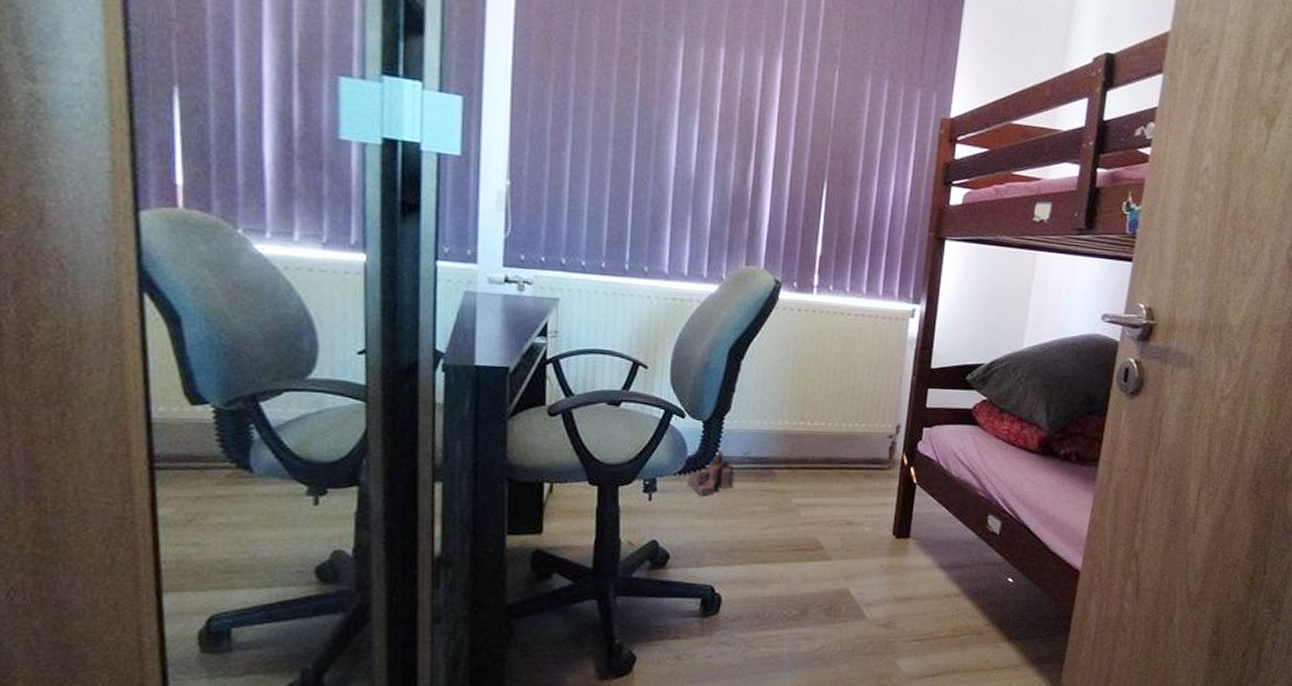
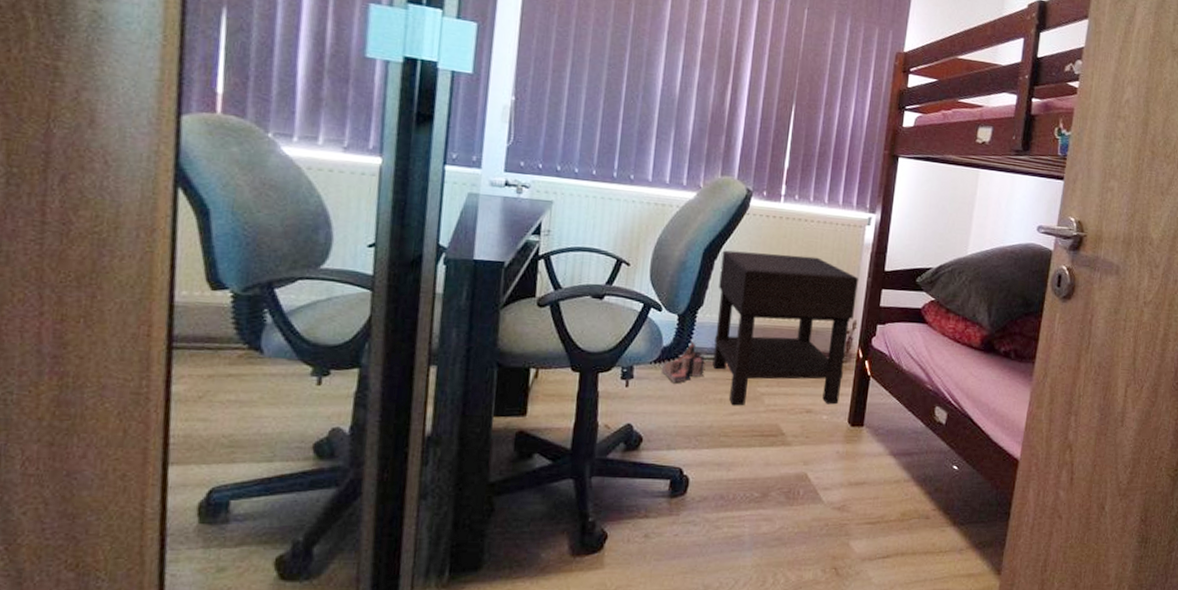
nightstand: none [743,349,902,519] -> present [712,250,858,406]

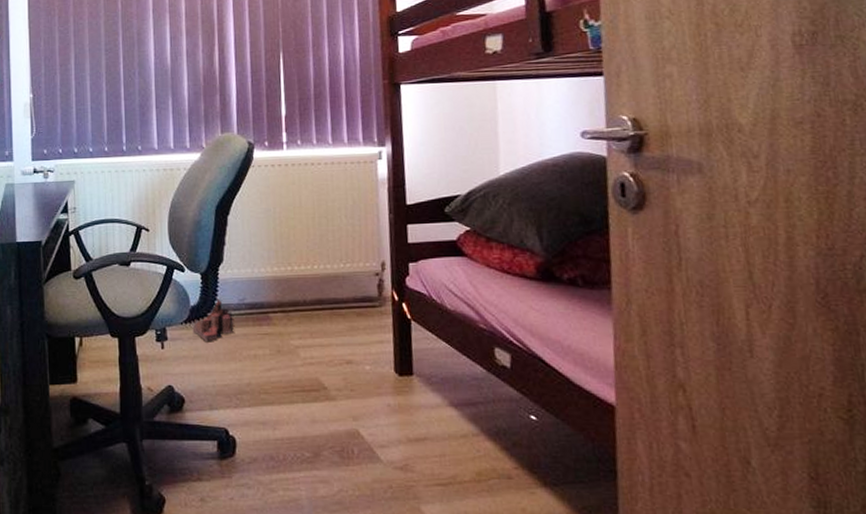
nightstand: present [712,250,858,406] -> none [234,200,381,361]

